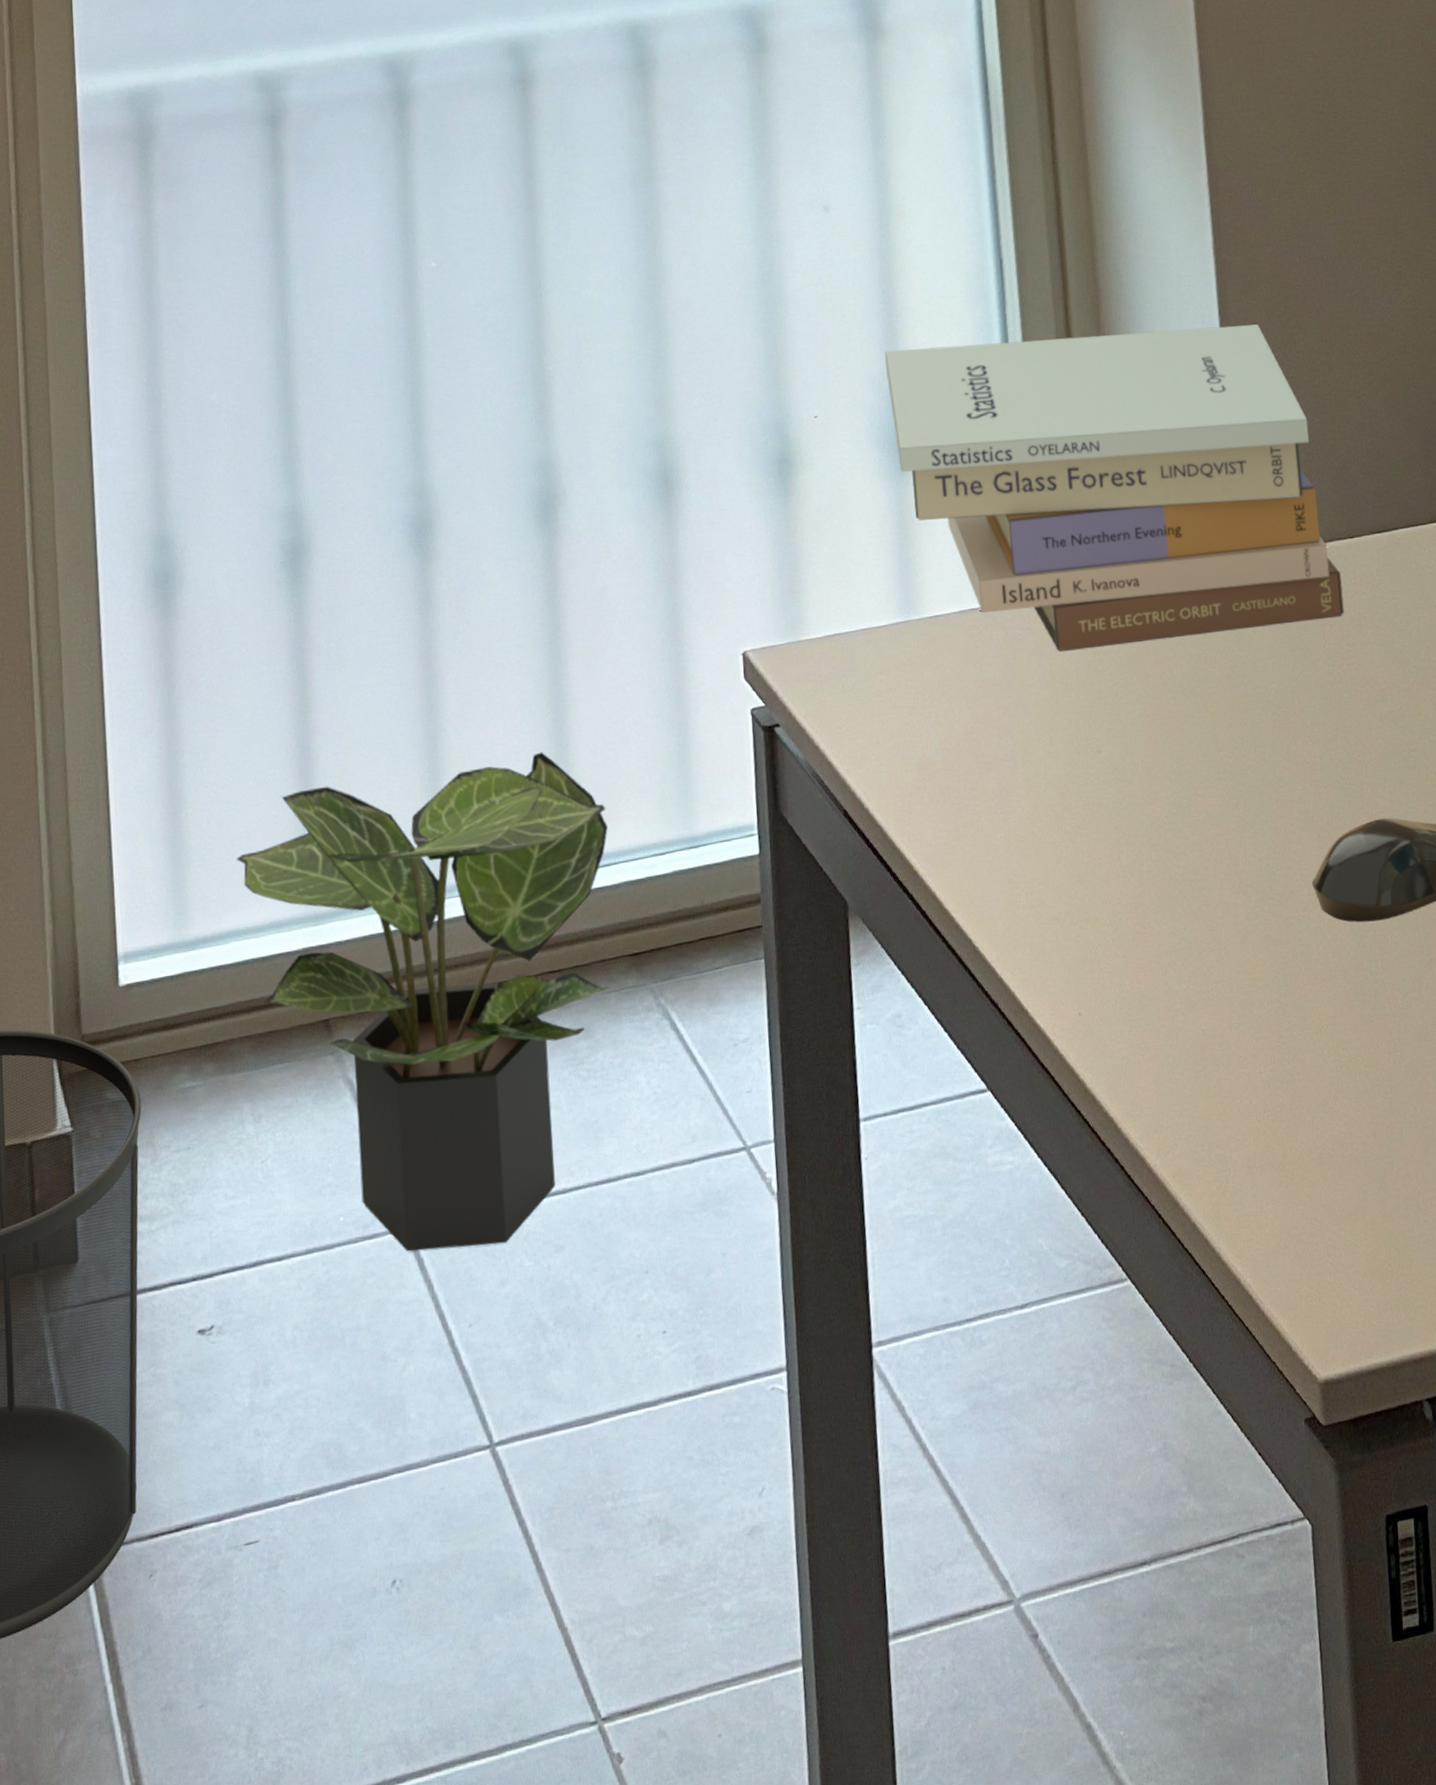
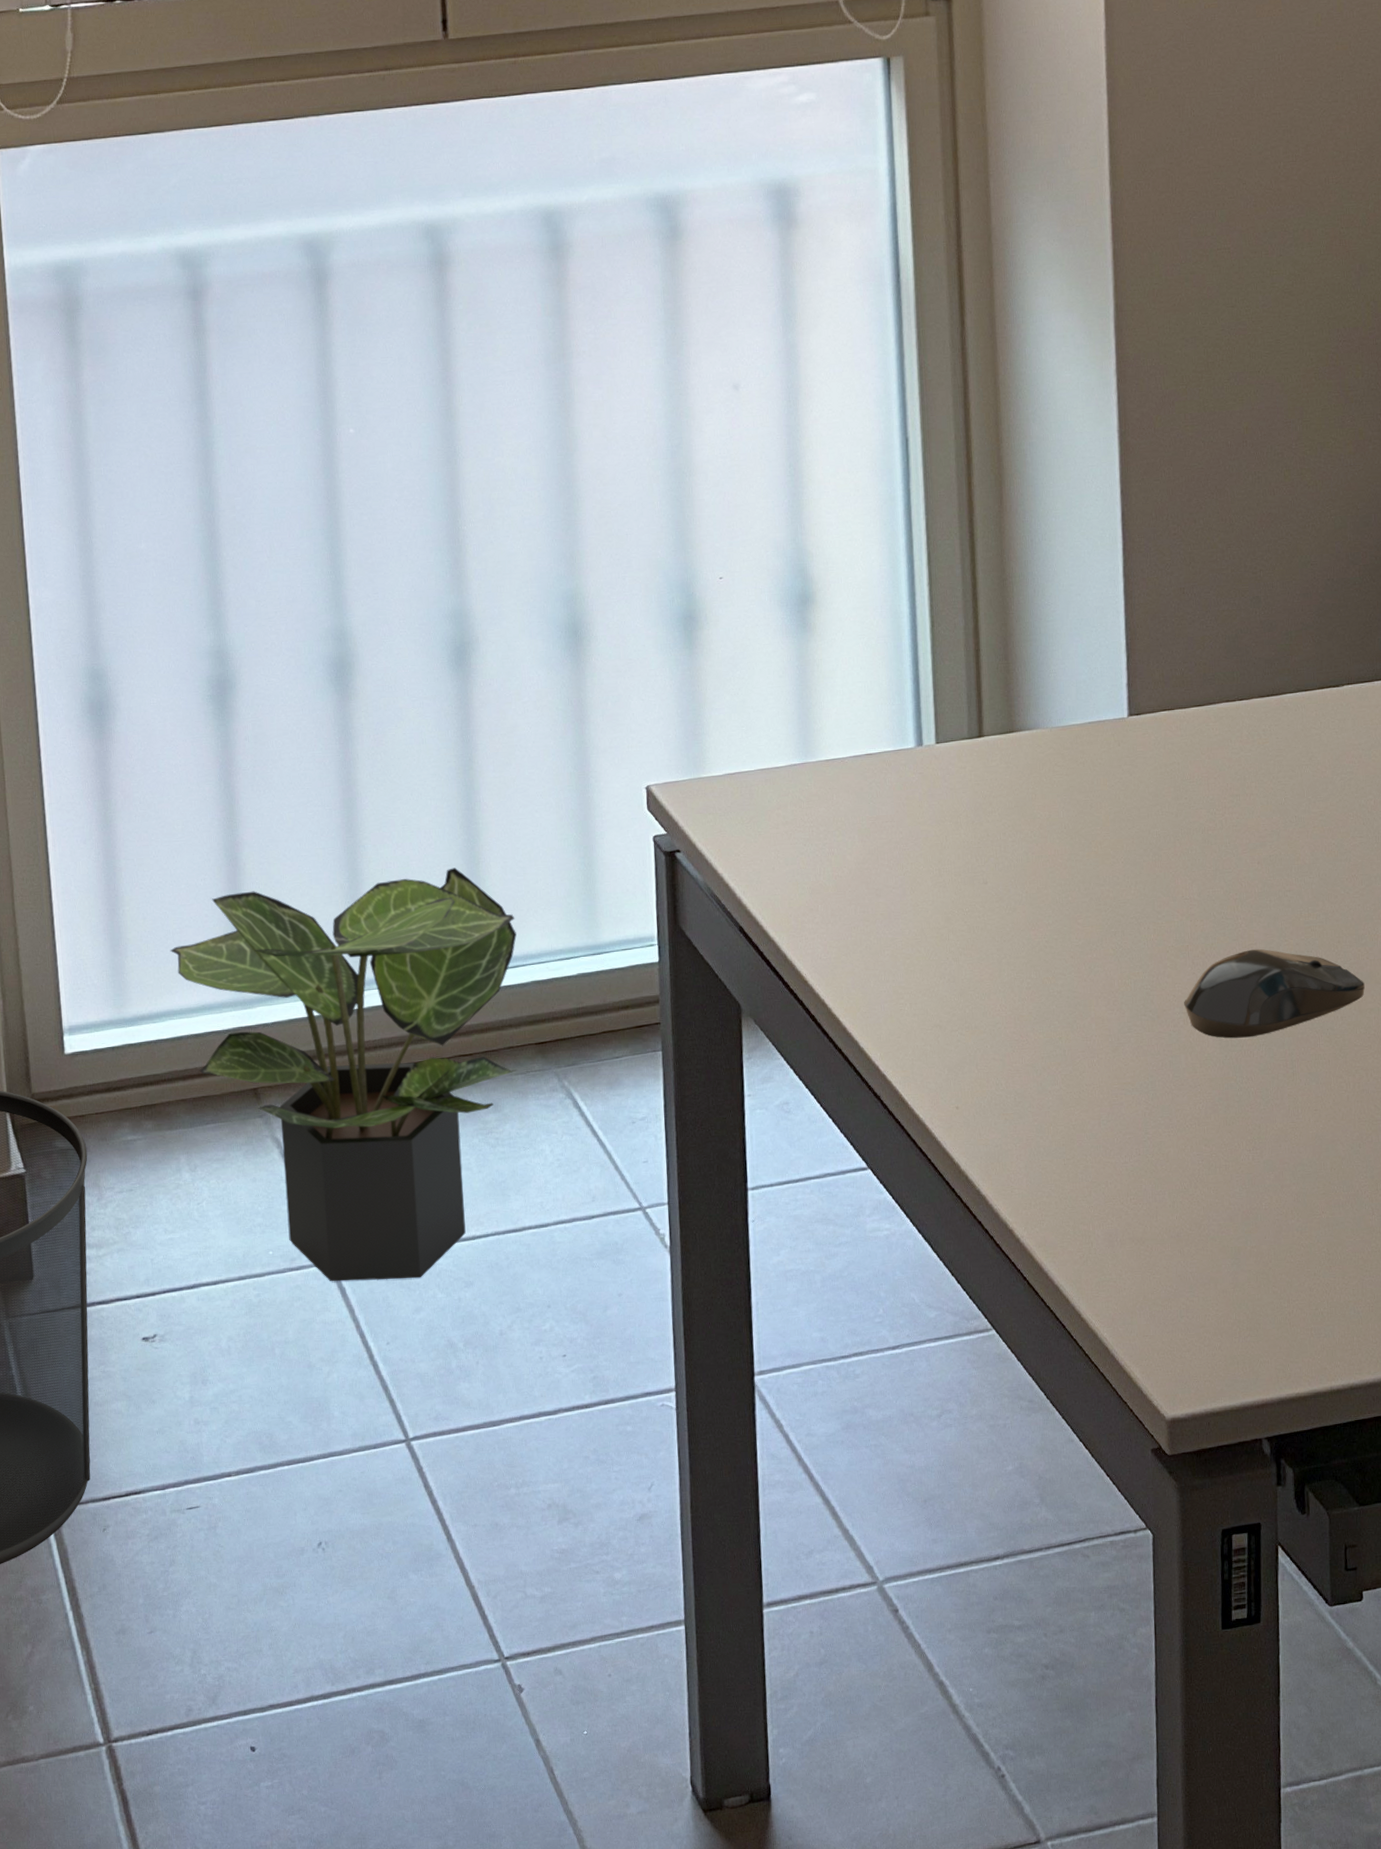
books: present [885,324,1345,652] -> none [790,503,1229,794]

